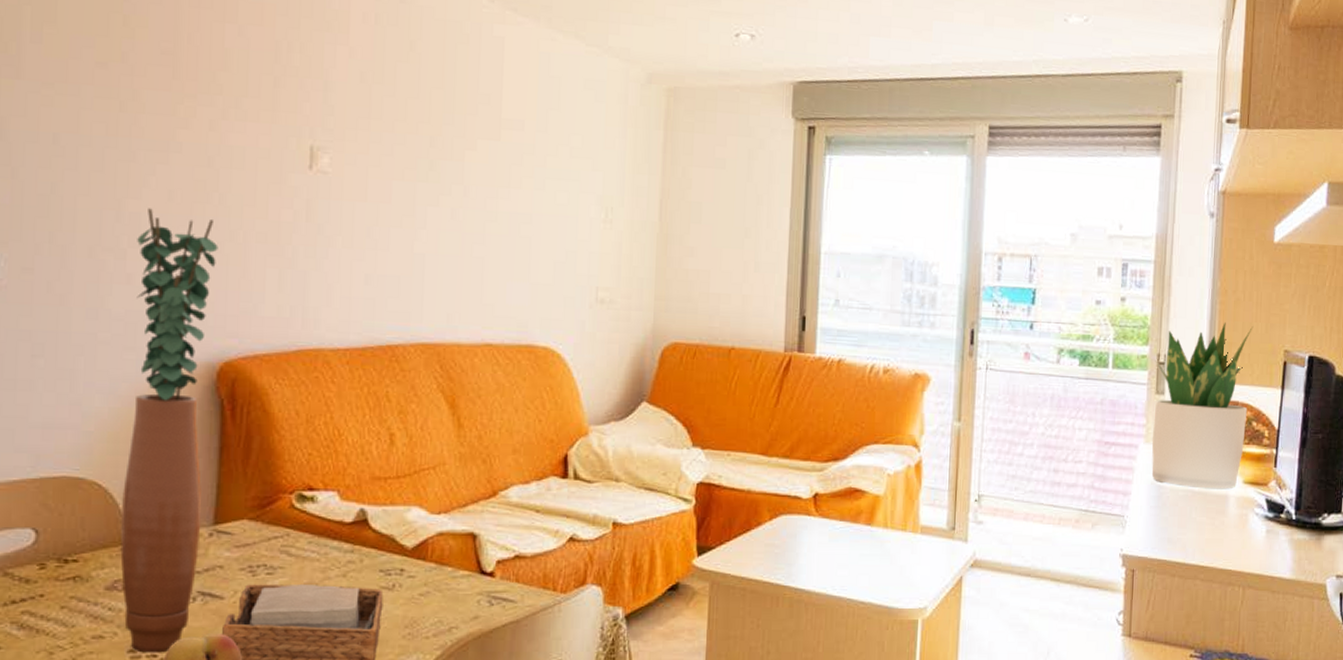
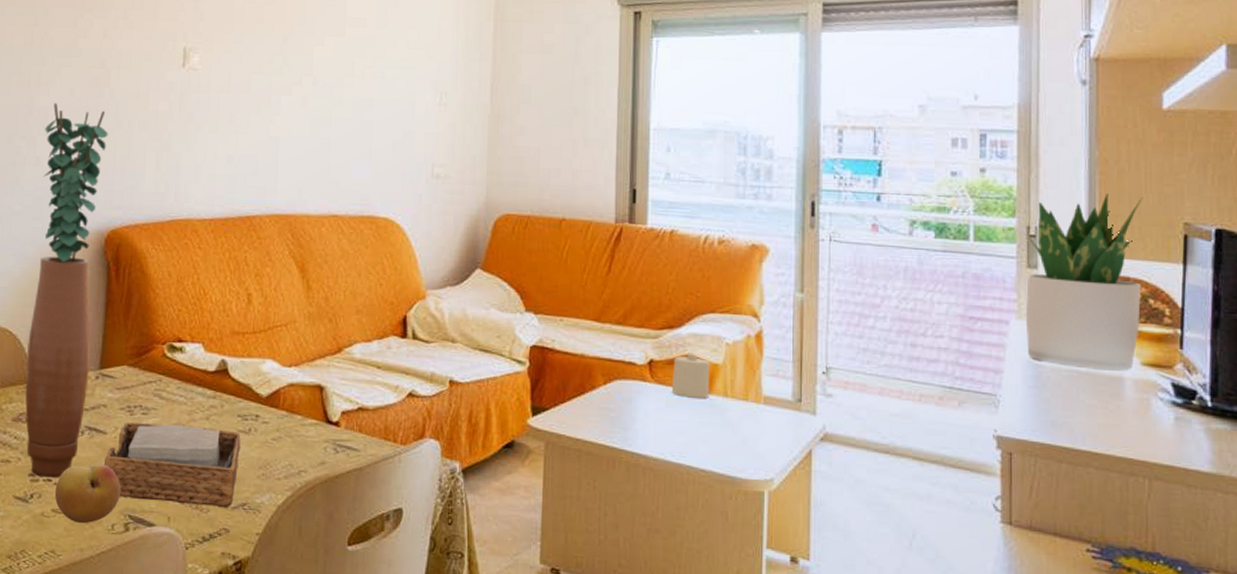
candle: none [835,485,872,530] -> present [672,353,710,398]

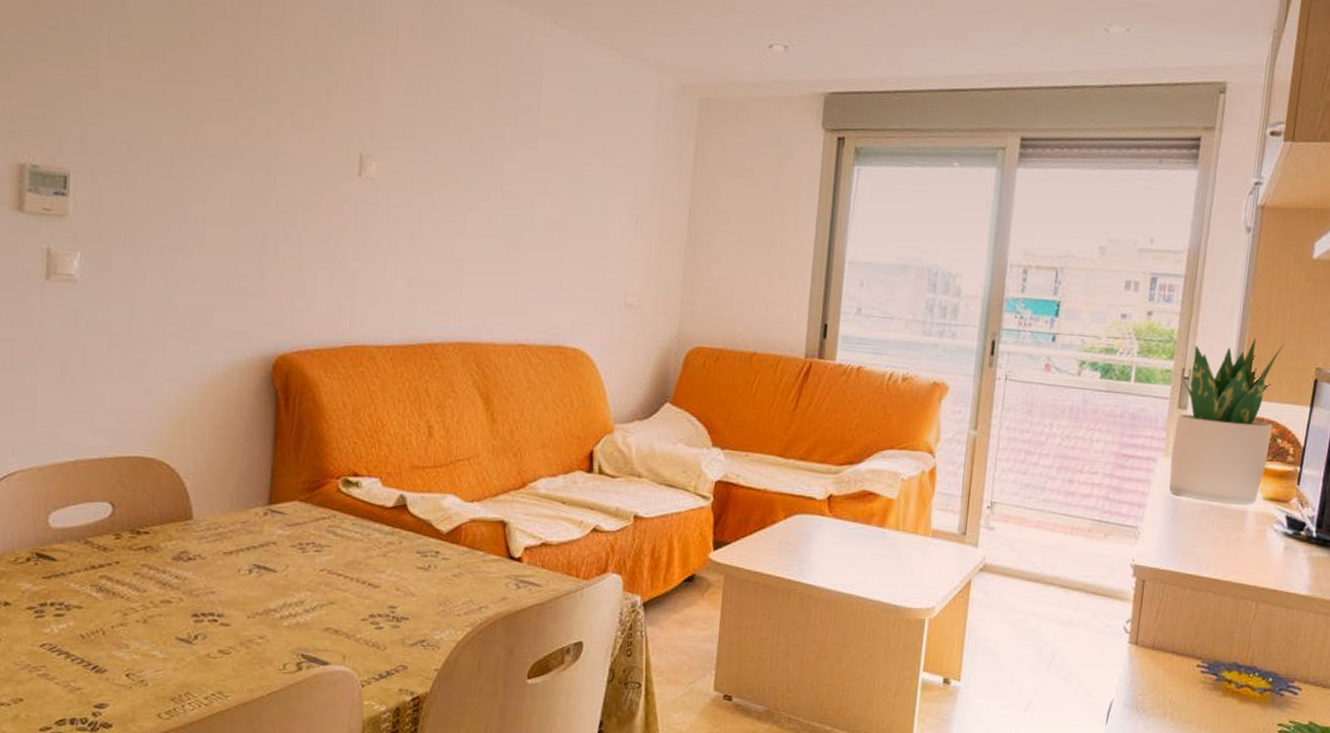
vase: present [25,103,108,478] -> none [186,211,275,618]
fruit: present [54,463,121,524] -> none [221,603,293,664]
napkin holder: present [105,422,241,507] -> none [275,560,420,644]
candle: present [672,353,710,398] -> none [848,488,885,532]

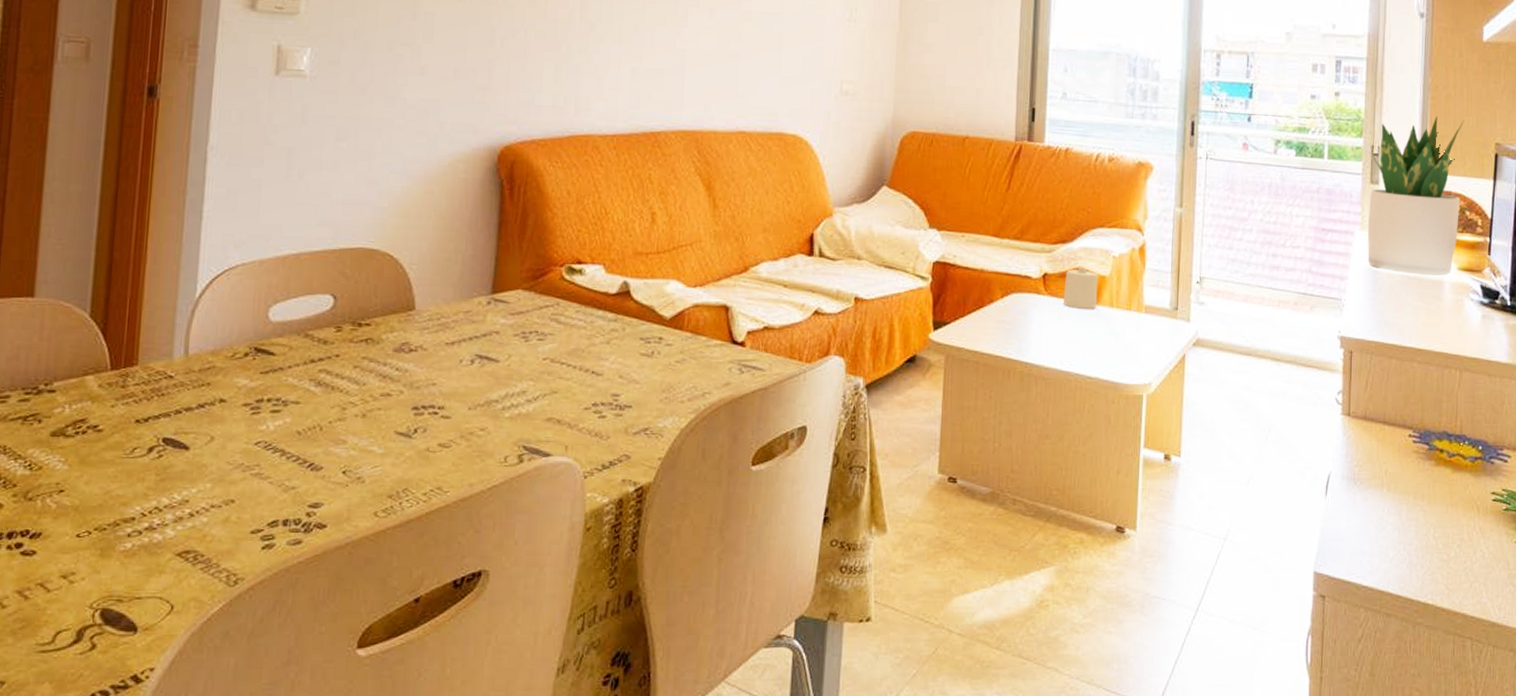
candle: none [848,488,885,532] -> present [1064,266,1098,309]

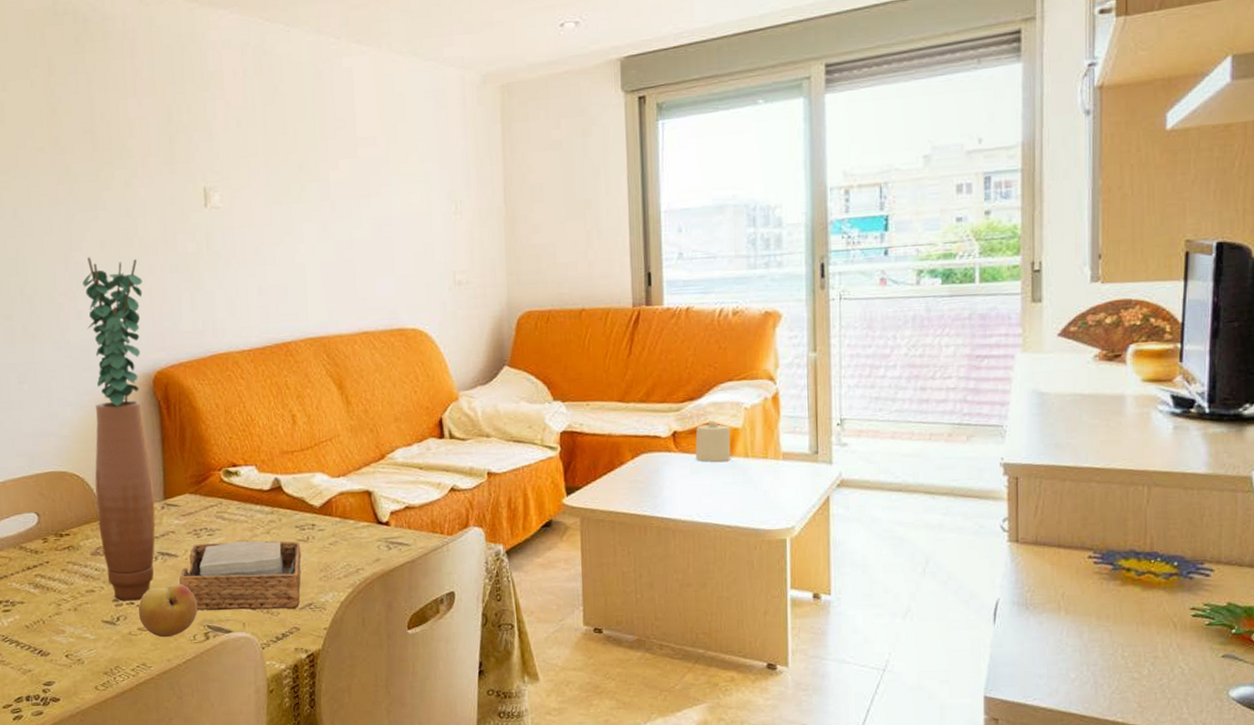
vase: none [408,8,502,411] -> present [82,257,156,601]
fruit: none [441,394,515,458] -> present [138,584,198,638]
napkin holder: none [497,349,643,433] -> present [179,540,301,611]
planter: present [1367,116,1465,276] -> none [1029,220,1146,392]

